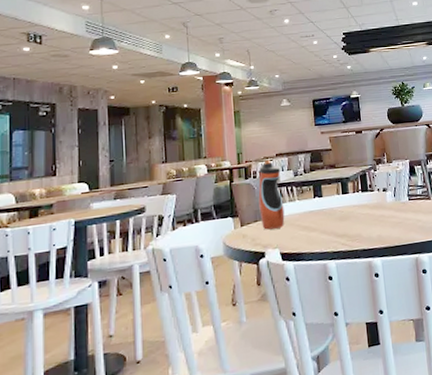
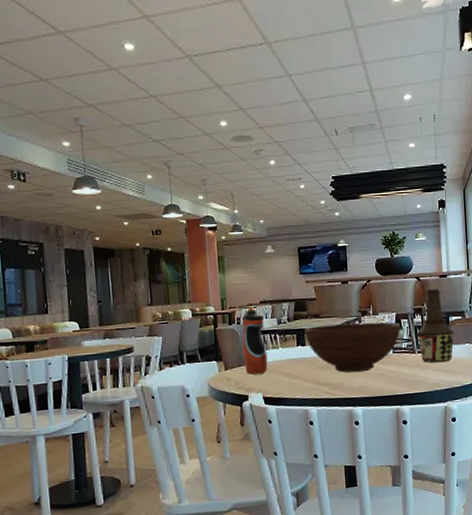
fruit bowl: none [321,169,415,223] -> present [304,322,401,373]

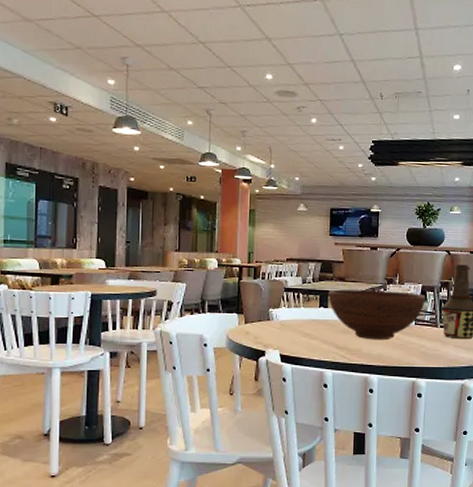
water bottle: present [242,307,268,375] -> none [264,263,290,331]

